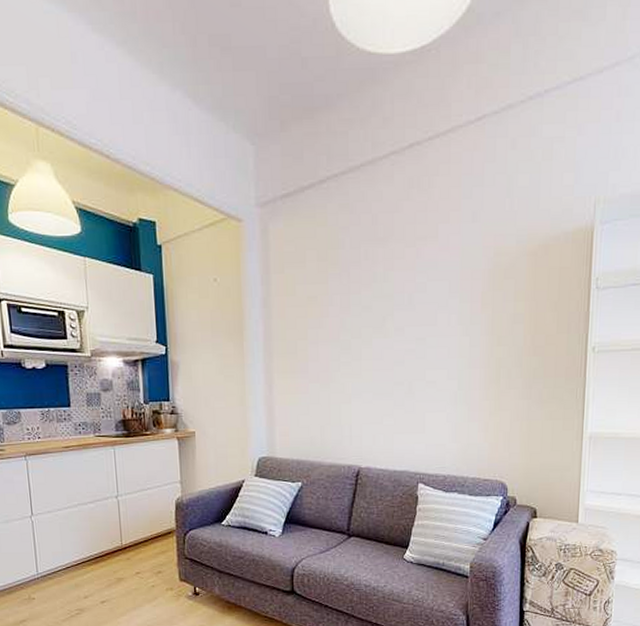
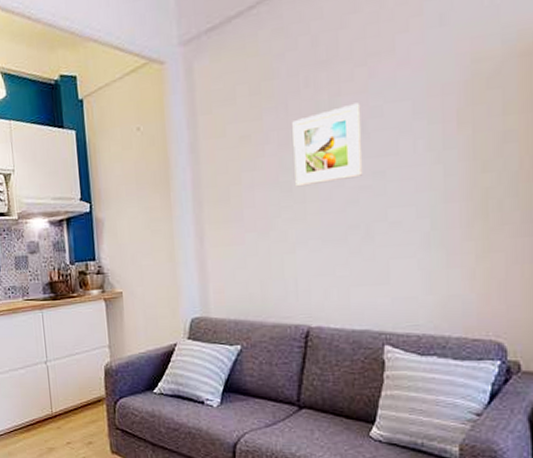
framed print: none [353,278,409,346] -> present [292,102,363,187]

